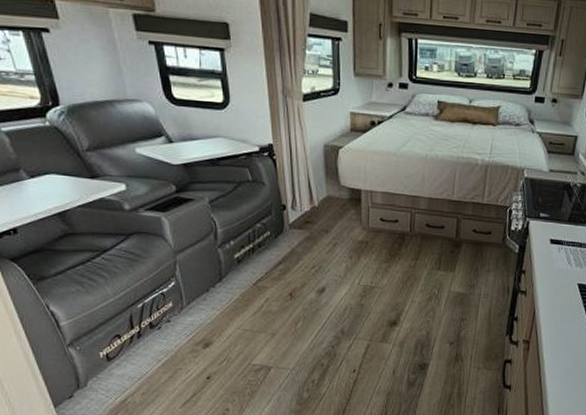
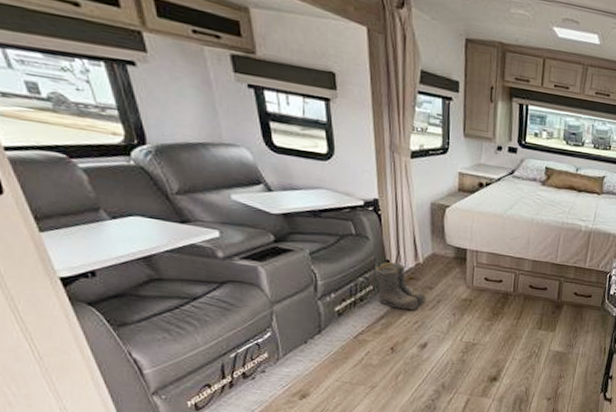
boots: none [271,207,322,255] -> present [374,262,426,311]

